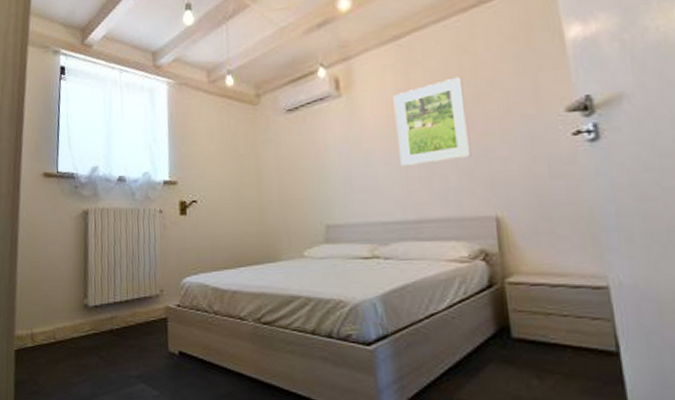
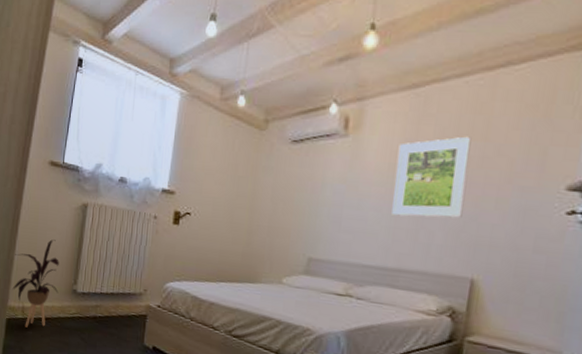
house plant: none [17,254,69,356] -> present [12,239,59,328]

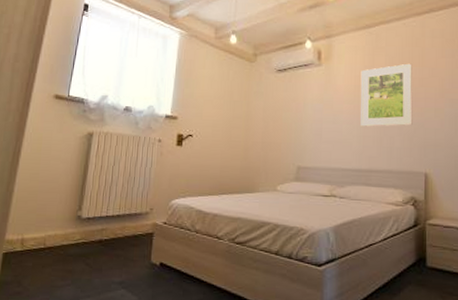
house plant: present [12,239,59,328] -> none [11,168,63,260]

